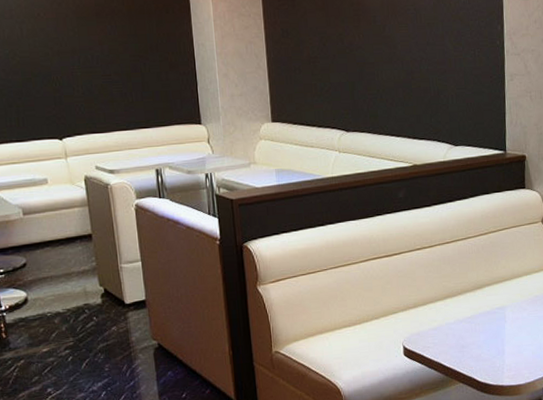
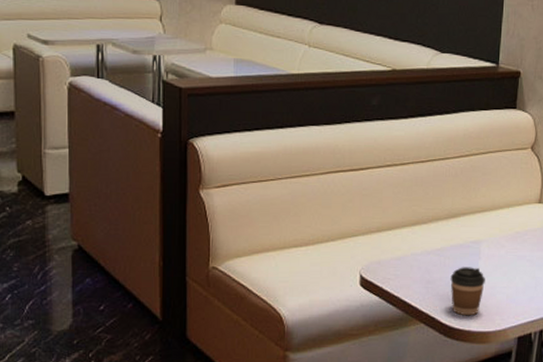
coffee cup: none [481,330,512,373] -> present [450,267,485,316]

